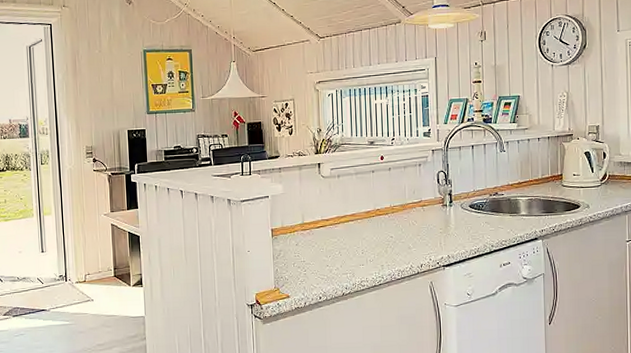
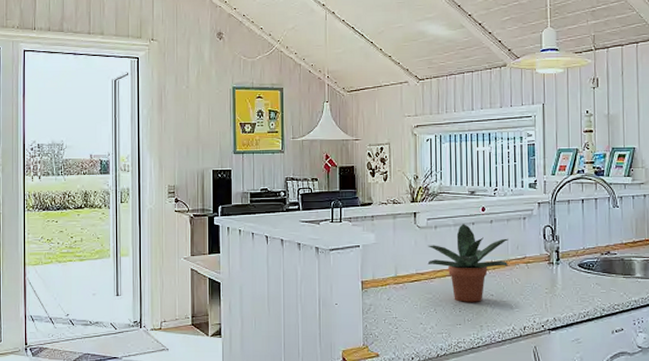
potted plant: none [331,172,405,244] -> present [427,224,508,302]

